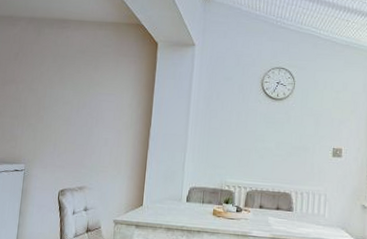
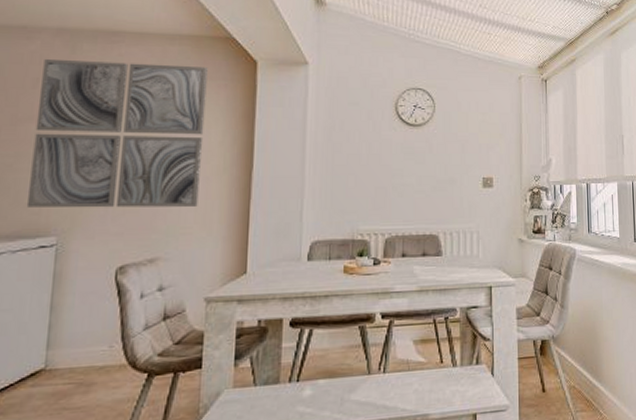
wall art: none [8,39,123,152] -> present [26,58,208,208]

